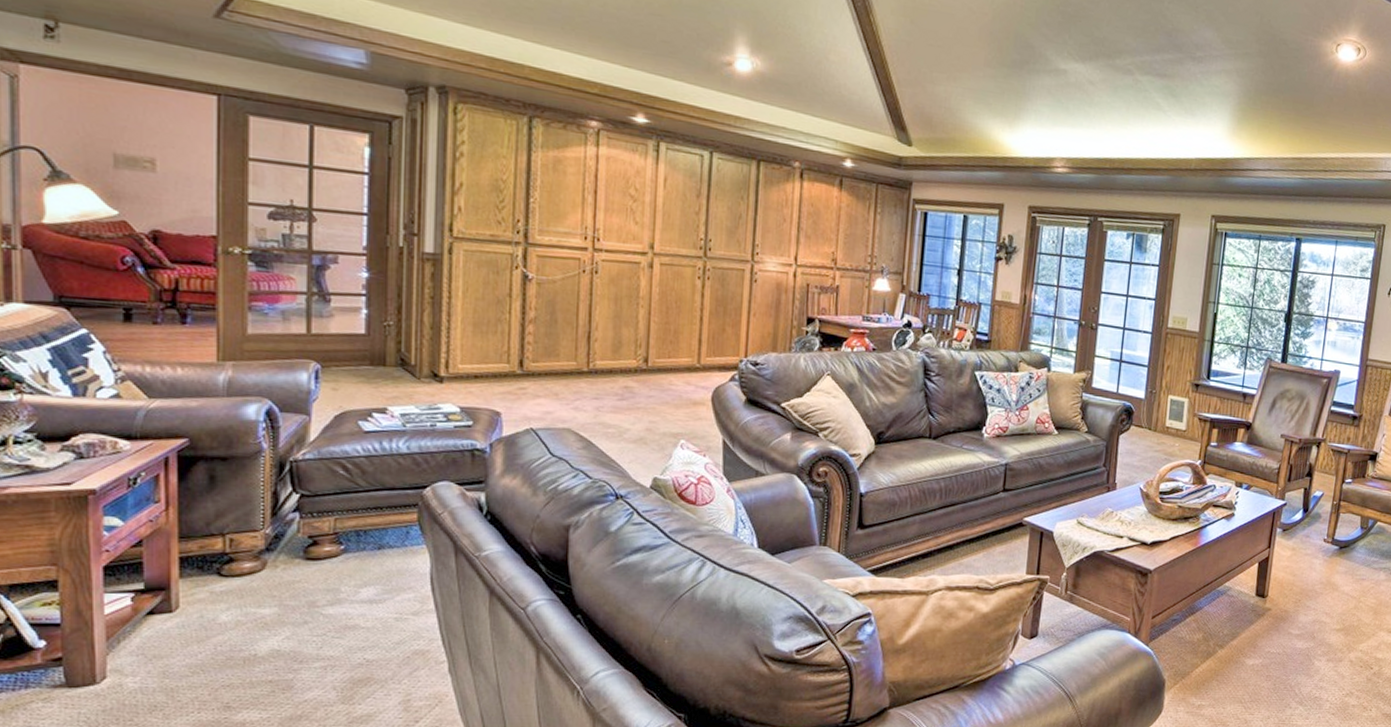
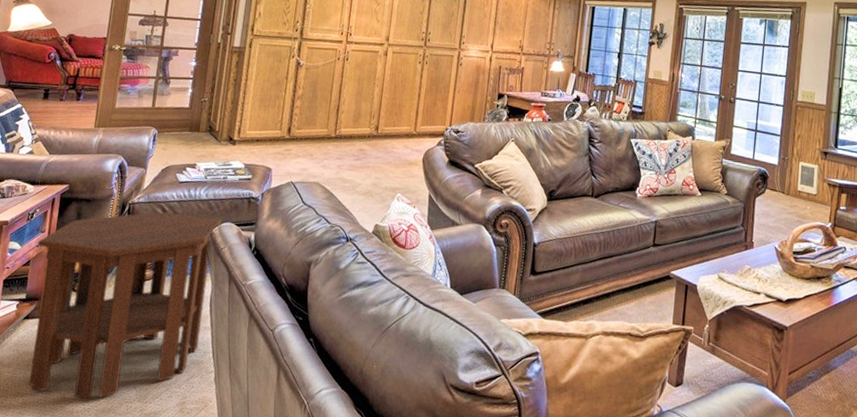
side table: none [151,470,435,706] -> present [28,211,222,399]

